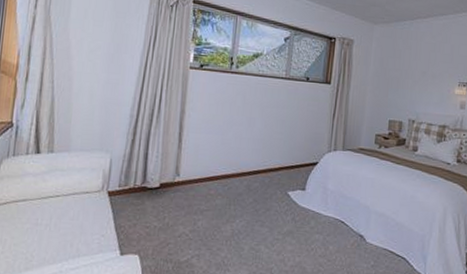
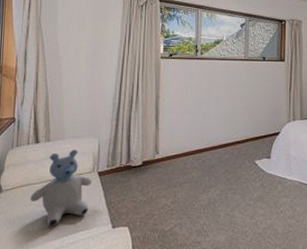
stuffed bear: none [26,163,101,249] -> present [30,149,92,227]

